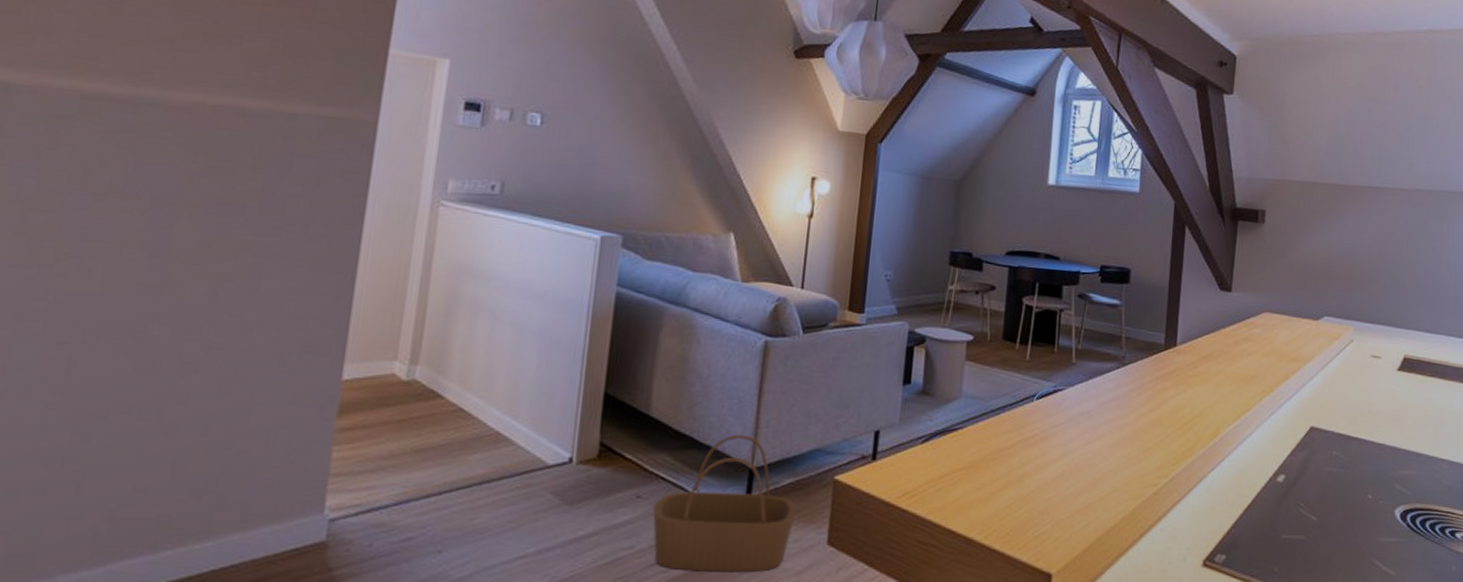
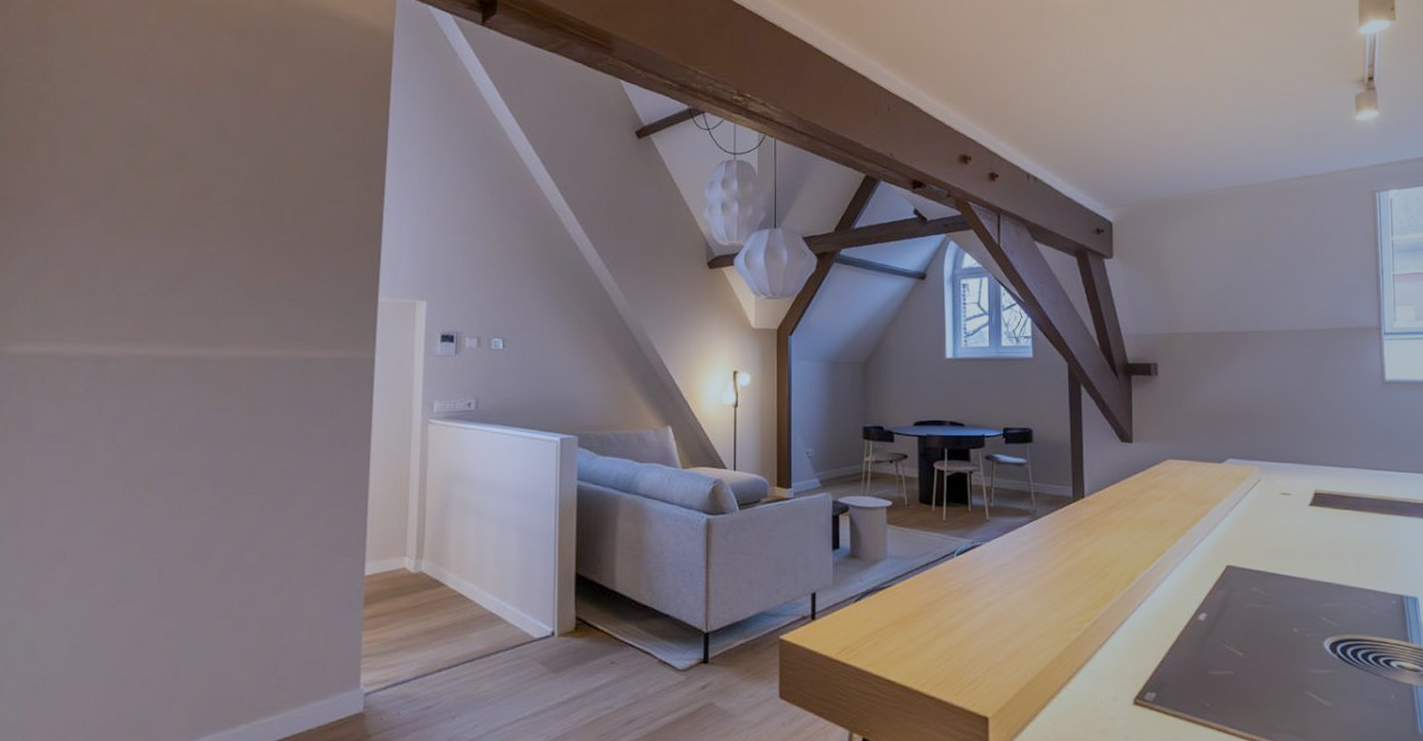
basket: present [653,434,797,572] -> none [626,603,749,727]

